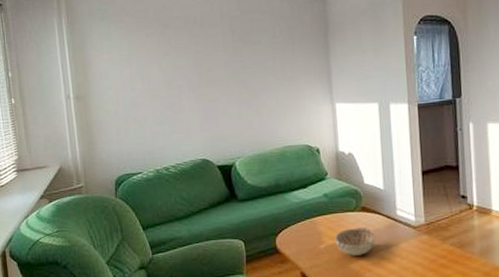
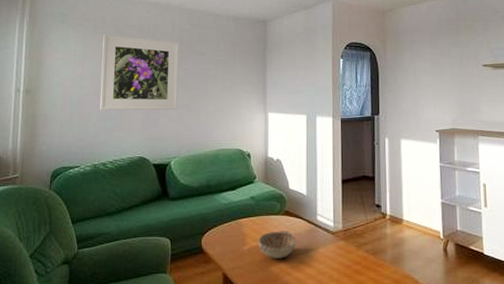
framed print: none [148,29,237,112] -> present [100,34,179,110]

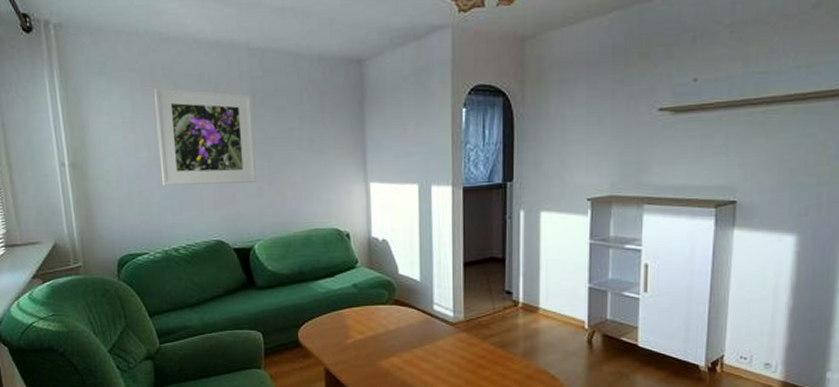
decorative bowl: present [257,231,297,258] -> none [363,322,409,352]

